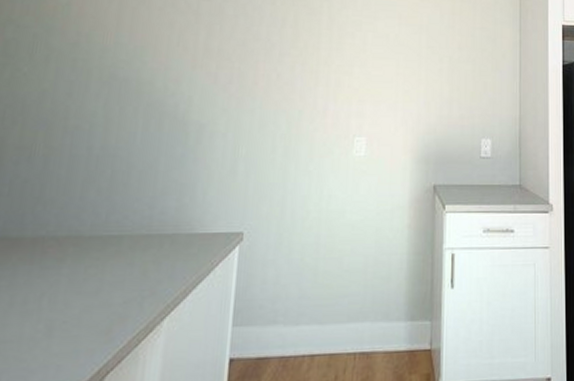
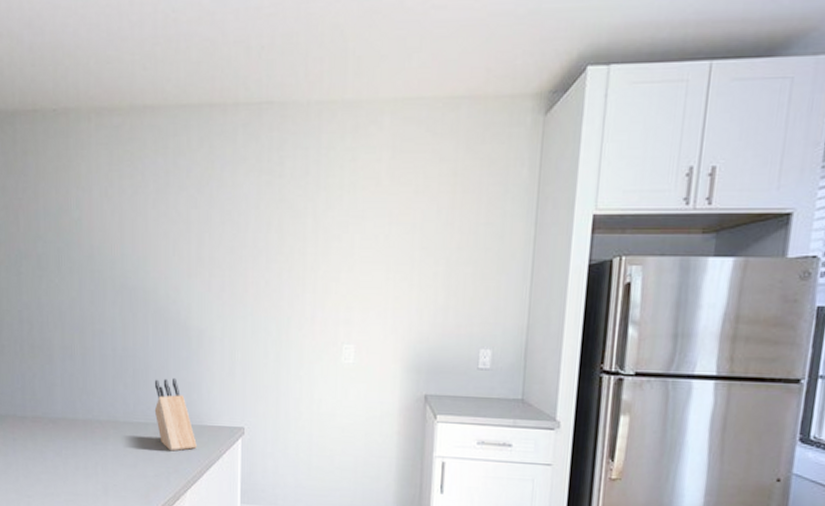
knife block: none [132,180,184,269] -> present [154,378,197,452]

